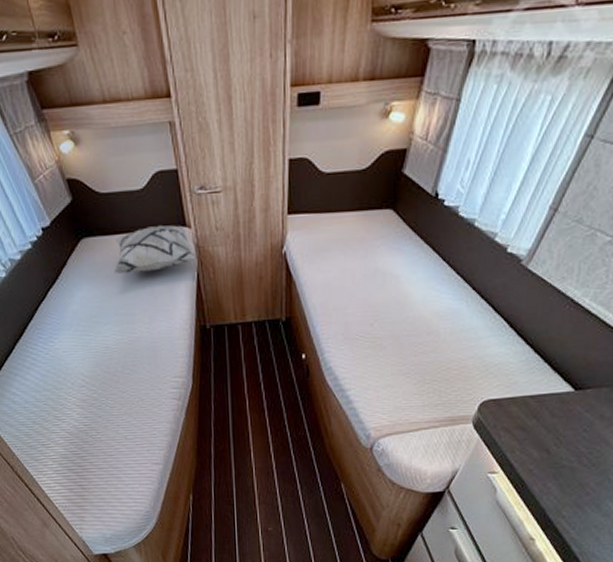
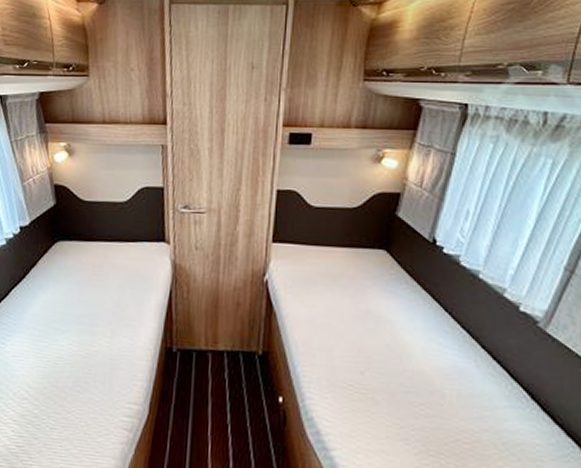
decorative pillow: present [114,224,196,273] -> none [83,237,171,283]

